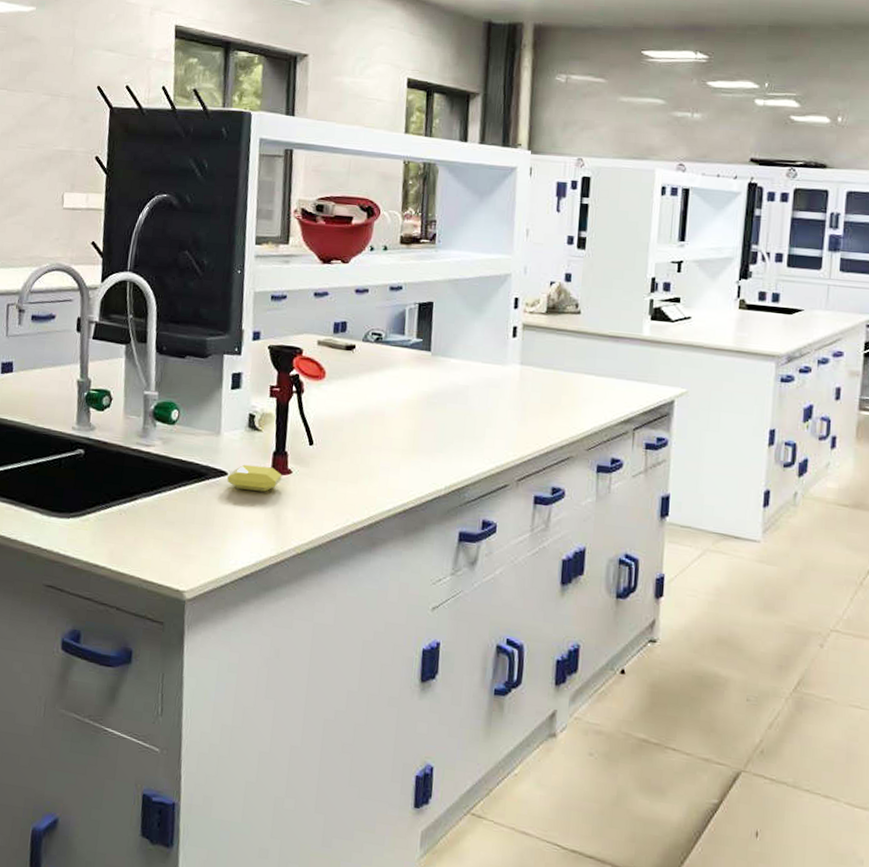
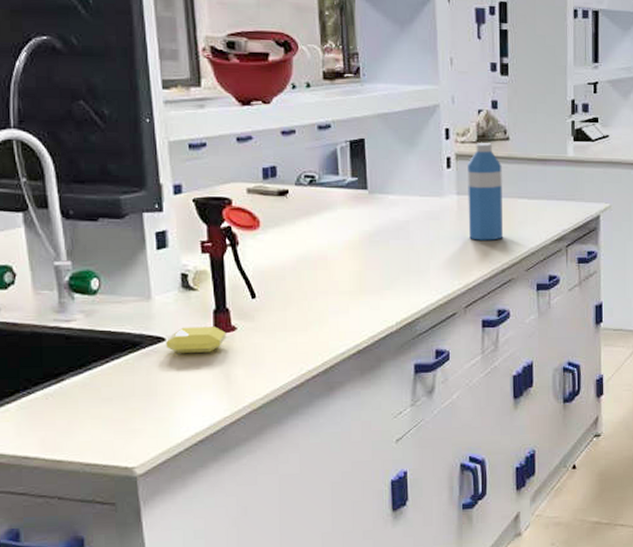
water bottle: none [529,314,570,415] -> present [468,143,503,240]

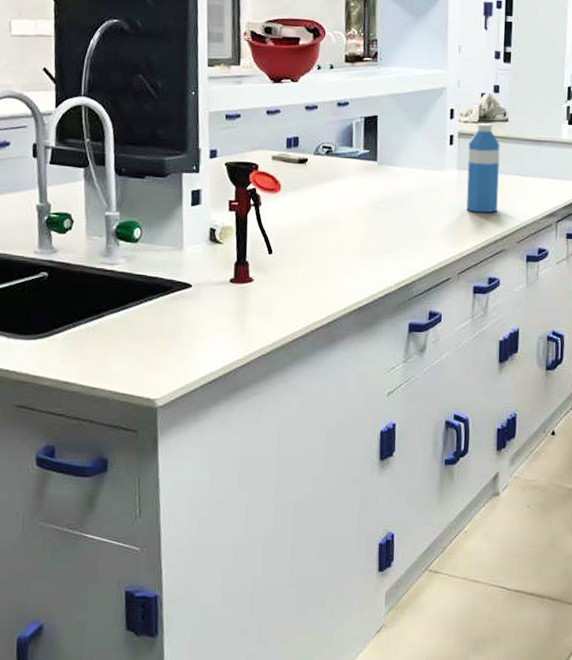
soap bar: present [166,326,227,353] -> none [192,276,244,300]

